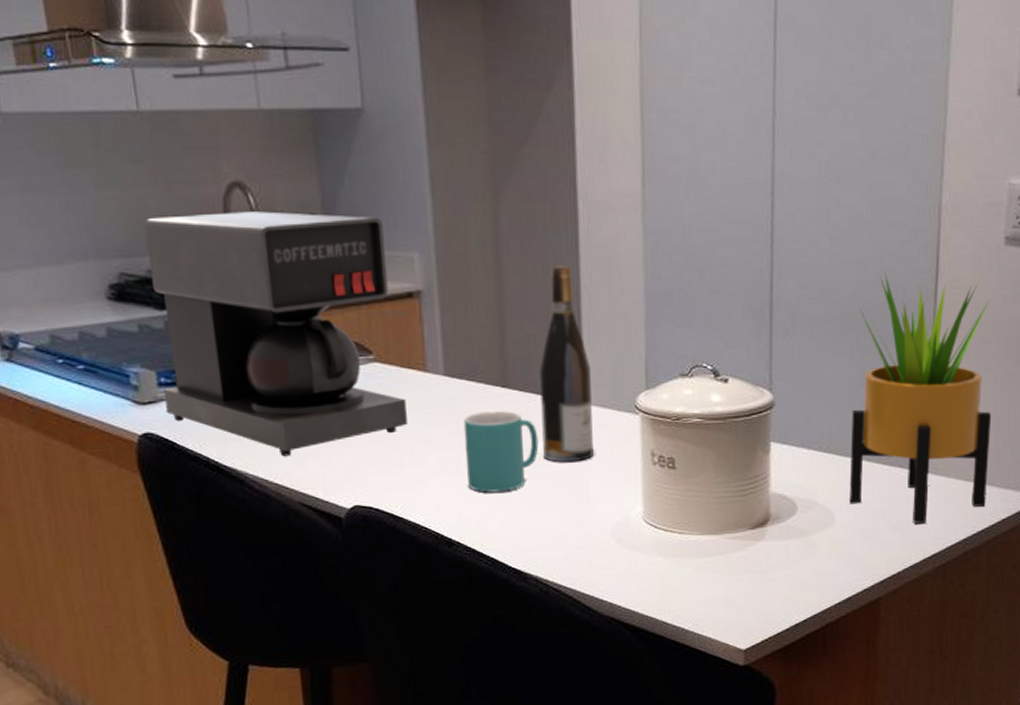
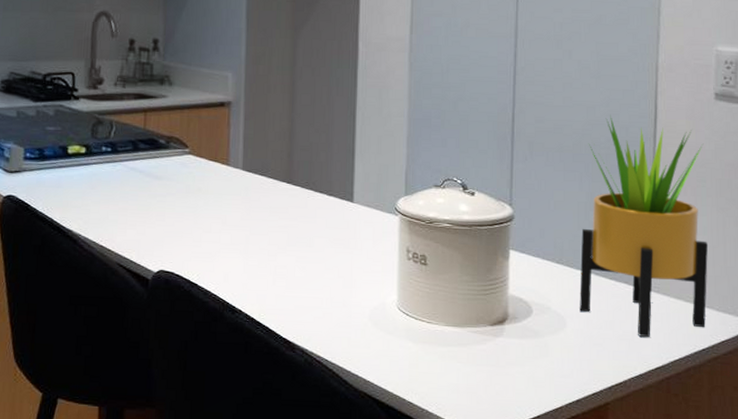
coffee maker: present [144,211,407,457] -> none [27,33,210,224]
mug: present [463,411,539,493] -> none [253,202,314,271]
wine bottle: present [539,266,594,463] -> none [316,90,361,251]

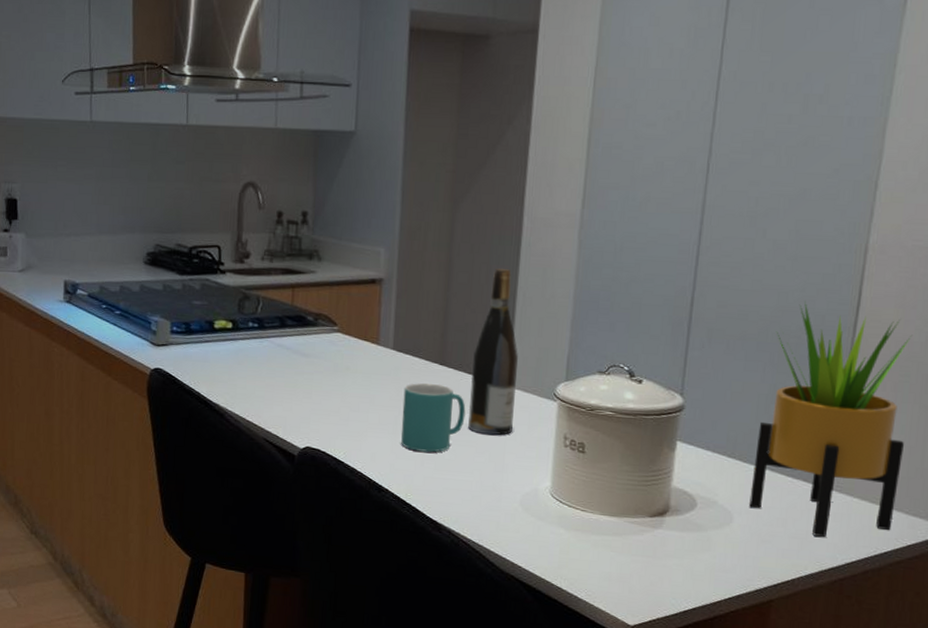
mug: none [253,202,314,271] -> present [401,383,466,453]
wine bottle: none [316,90,361,251] -> present [468,269,519,436]

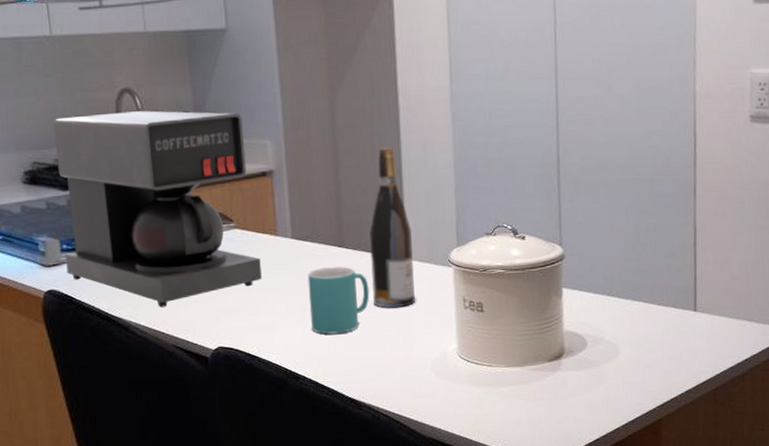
coffee maker: none [173,204,359,400] -> present [53,111,262,308]
potted plant: present [749,300,913,538] -> none [629,146,748,356]

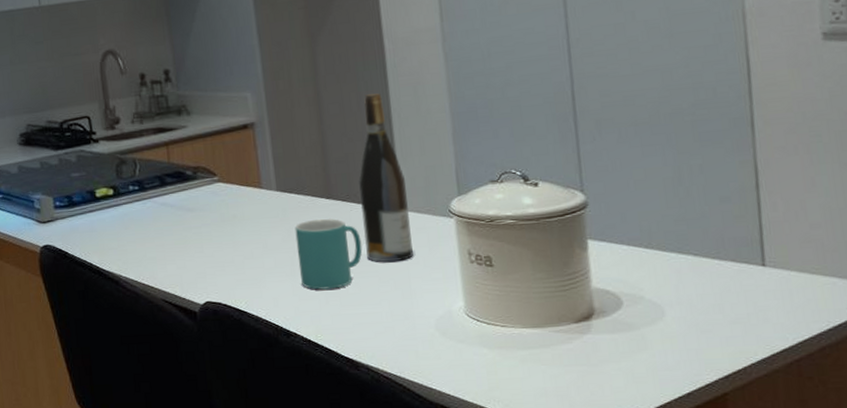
coffee maker: present [53,111,262,308] -> none [44,67,248,262]

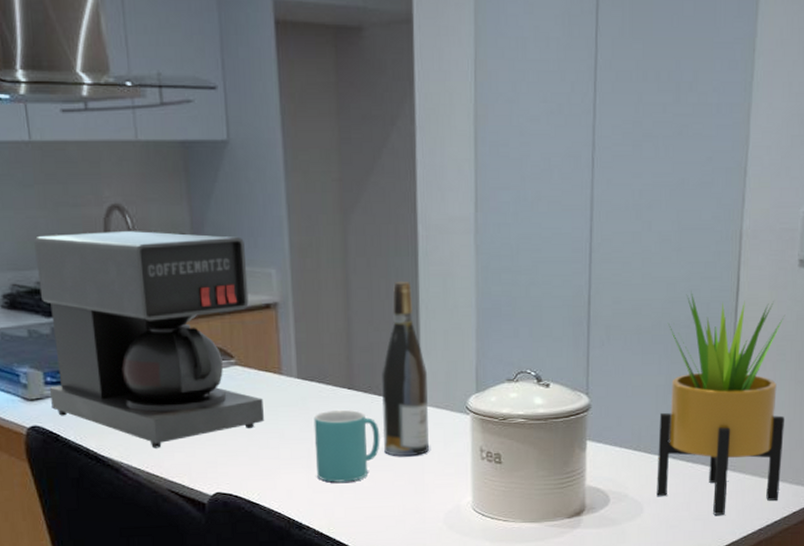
coffee maker: none [44,67,248,262] -> present [34,231,264,448]
potted plant: none [667,76,840,319] -> present [656,290,786,516]

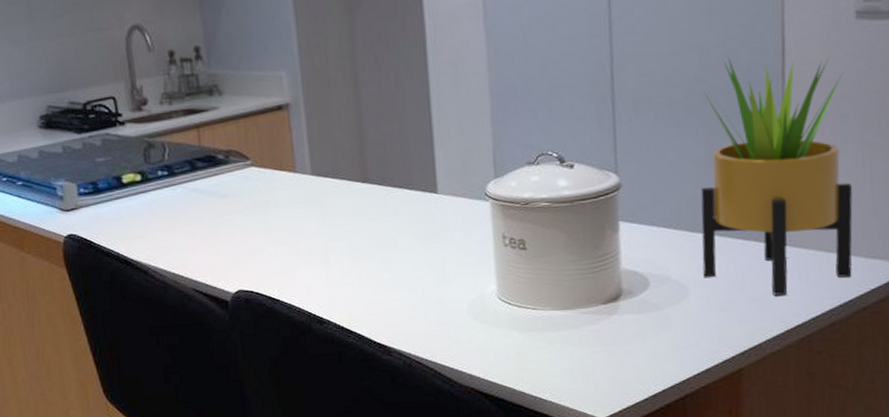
coffee maker: present [34,231,264,448] -> none [65,44,281,250]
mug: present [313,410,380,483] -> none [329,203,398,276]
wine bottle: present [382,282,429,457] -> none [395,72,448,248]

